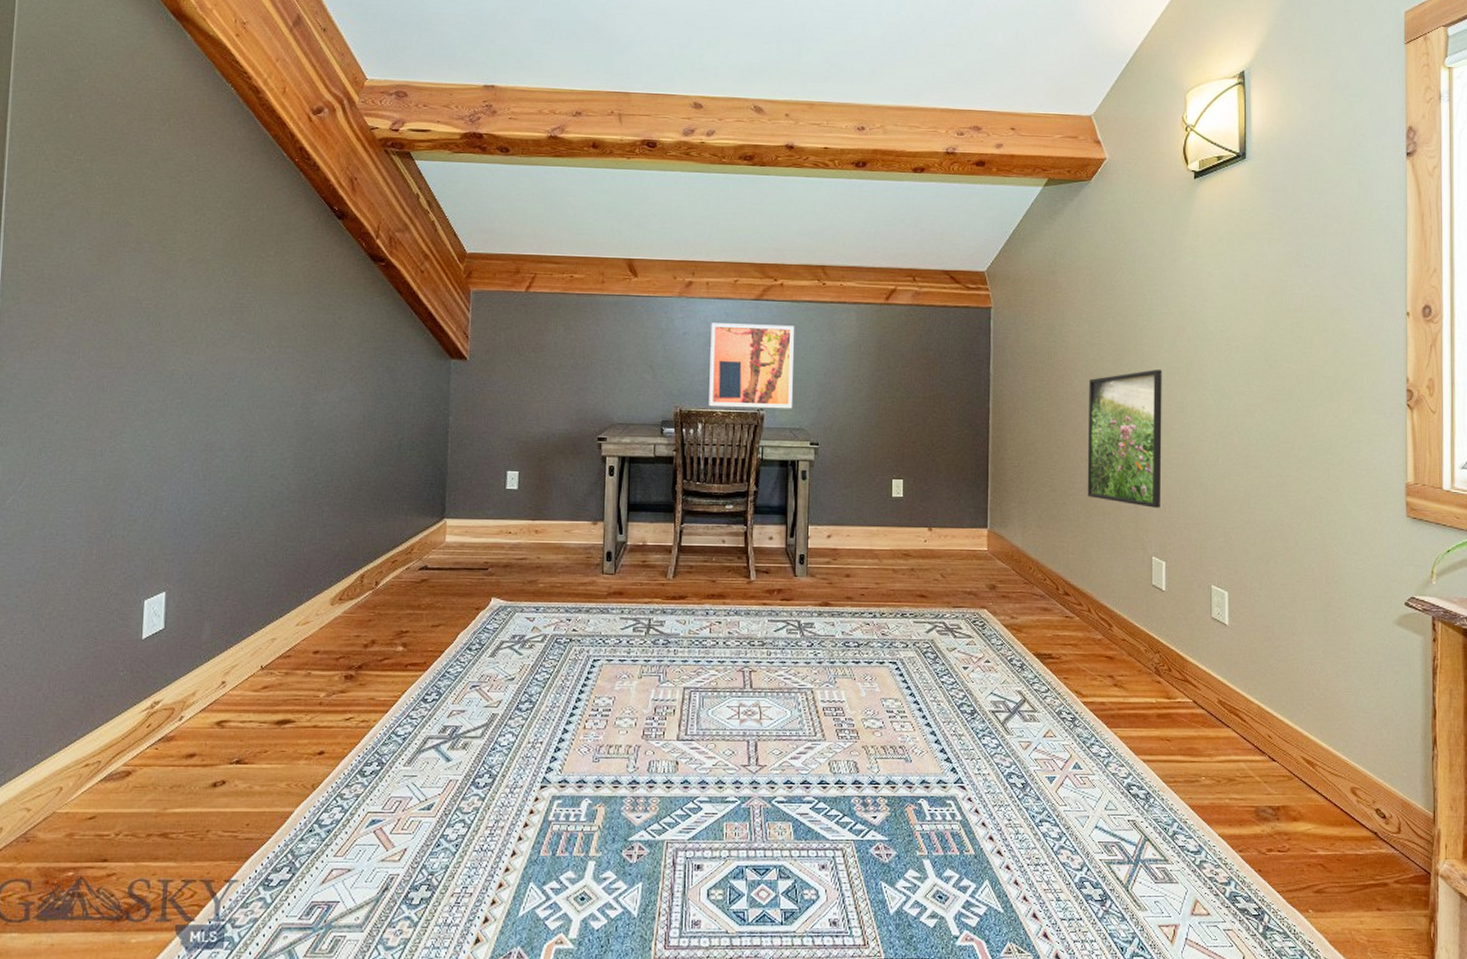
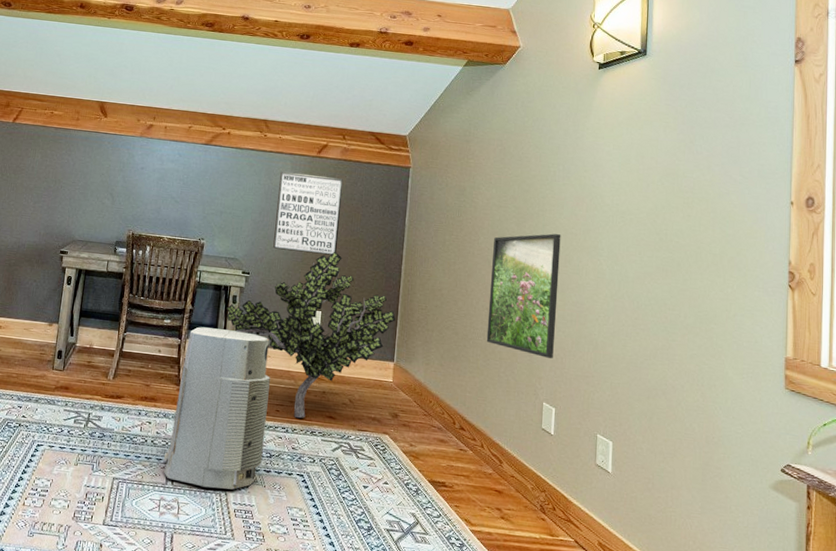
wall art: present [709,323,794,409] -> none [157,161,237,241]
air purifier: none [738,509,851,688] -> present [163,327,270,490]
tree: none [795,410,986,600] -> present [226,251,396,418]
wall art: none [842,323,917,415] -> present [272,171,344,255]

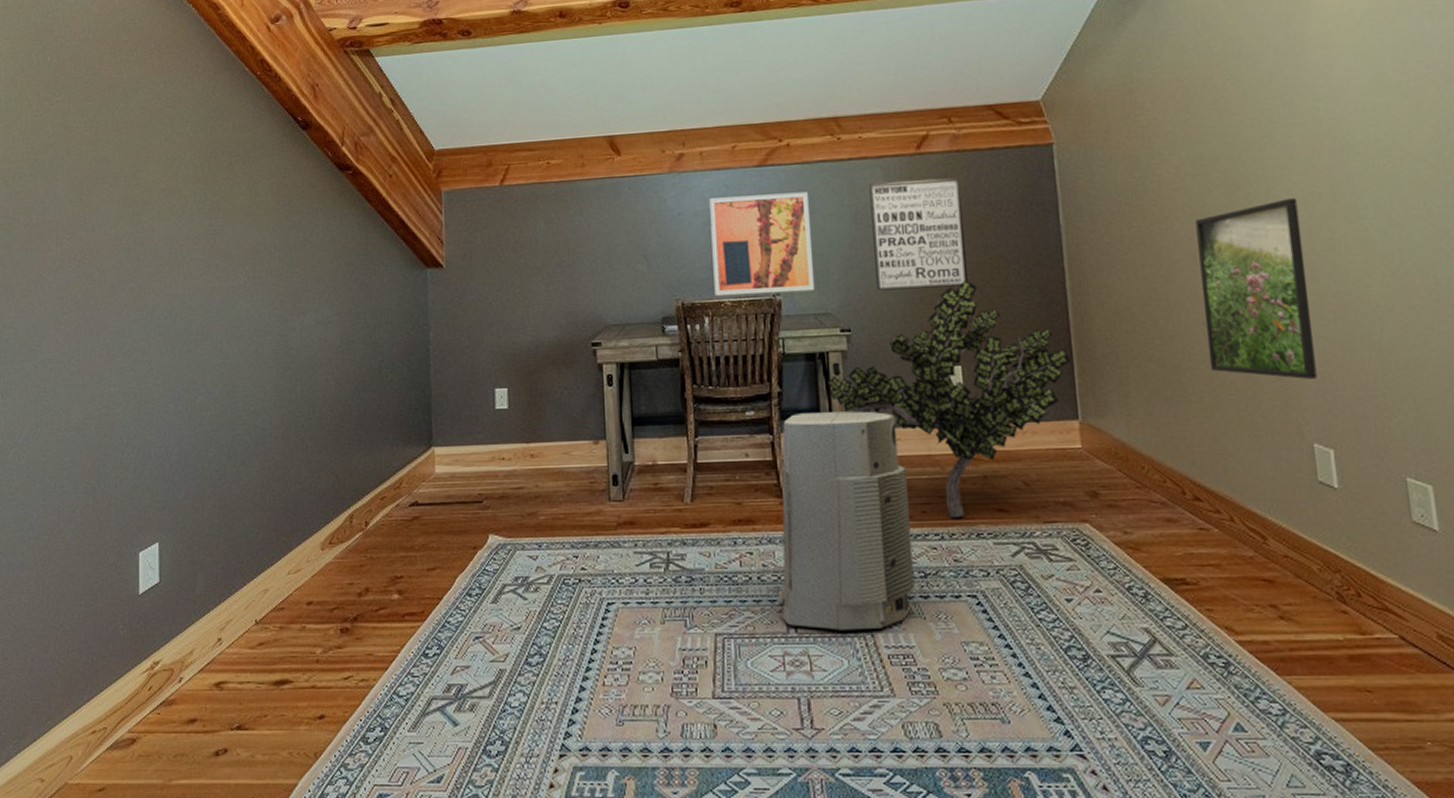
wall art: none [157,161,237,241] -> present [709,192,814,297]

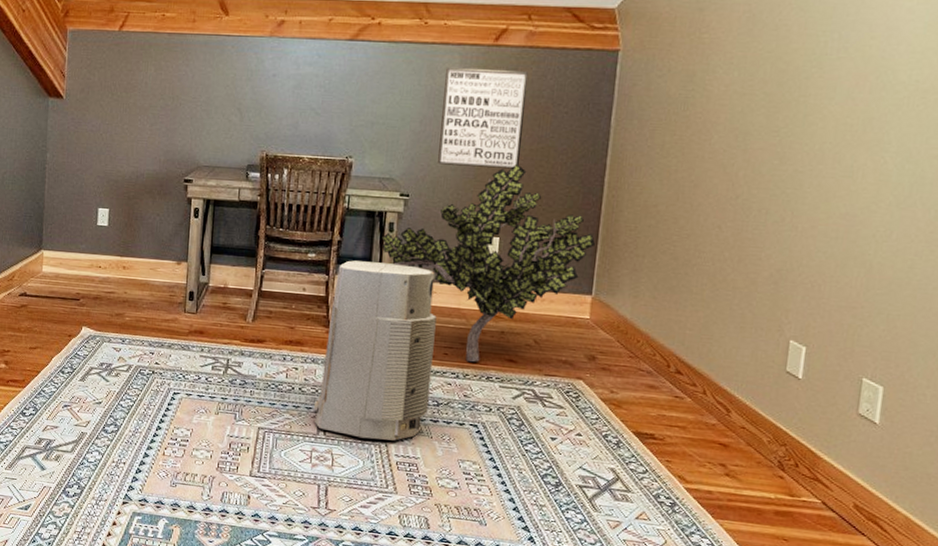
wall art: present [709,192,814,297] -> none [296,64,390,158]
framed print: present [1195,198,1317,379] -> none [715,126,830,286]

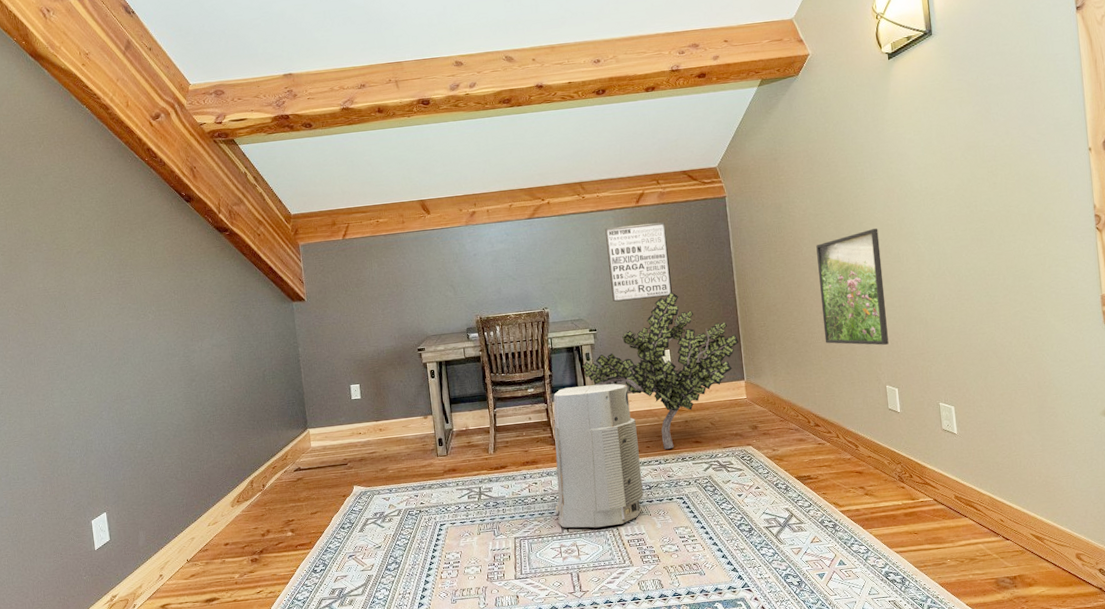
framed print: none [715,126,830,286] -> present [816,228,889,346]

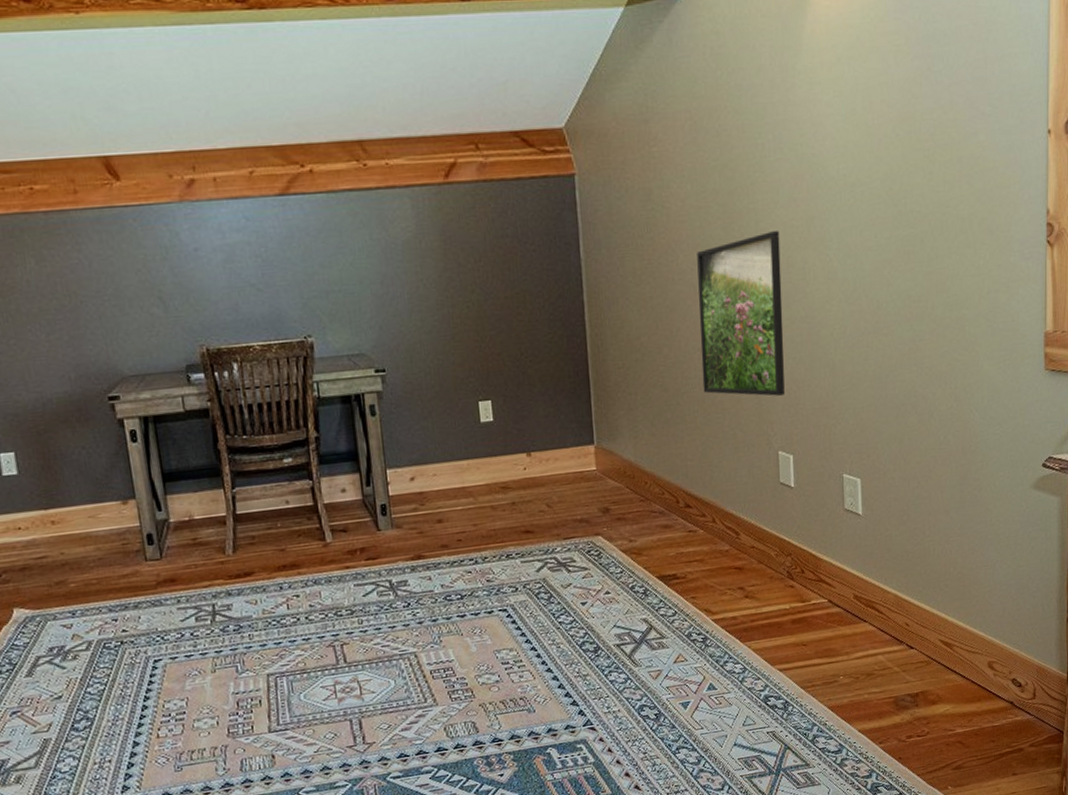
air purifier: present [553,383,644,528] -> none [322,450,453,658]
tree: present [582,291,739,449] -> none [364,315,588,543]
wall art: present [604,222,672,302] -> none [397,209,496,329]

